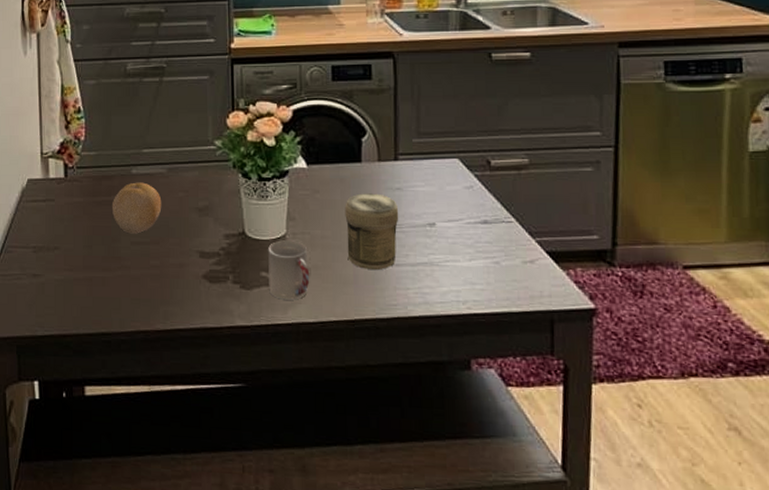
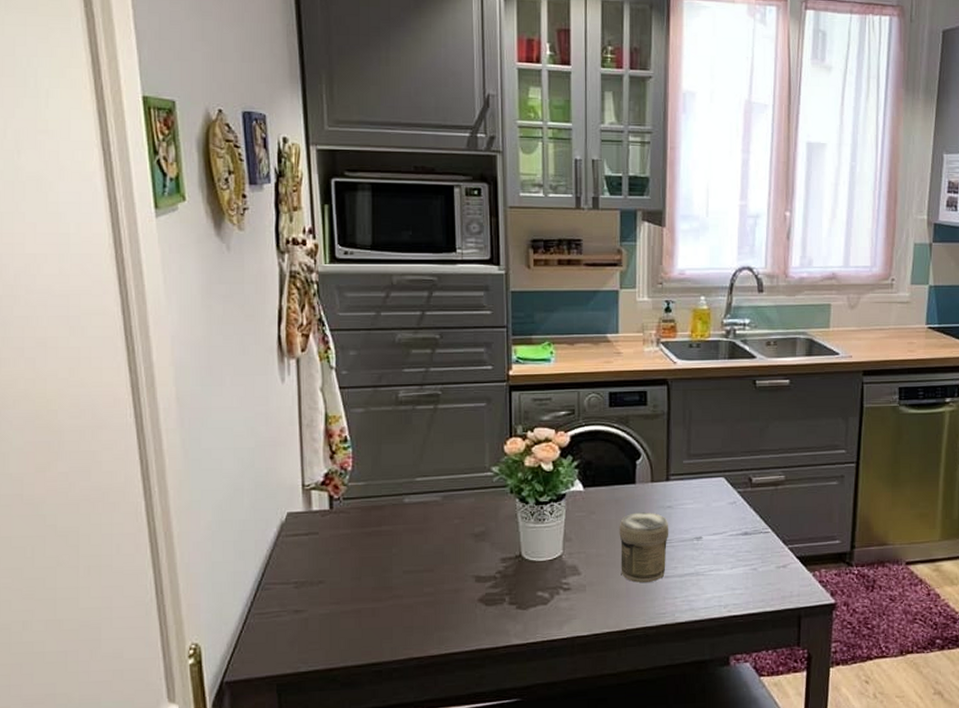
fruit: present [111,182,162,234] -> none [382,511,436,563]
cup: present [268,240,310,300] -> none [545,560,585,616]

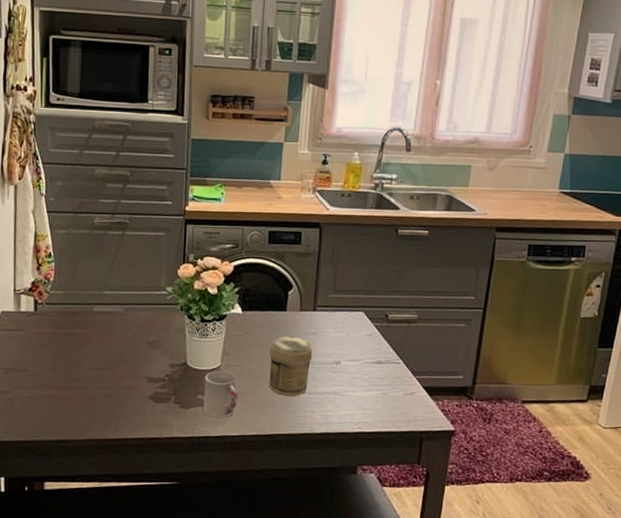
cup: none [545,560,585,616] -> present [203,370,238,418]

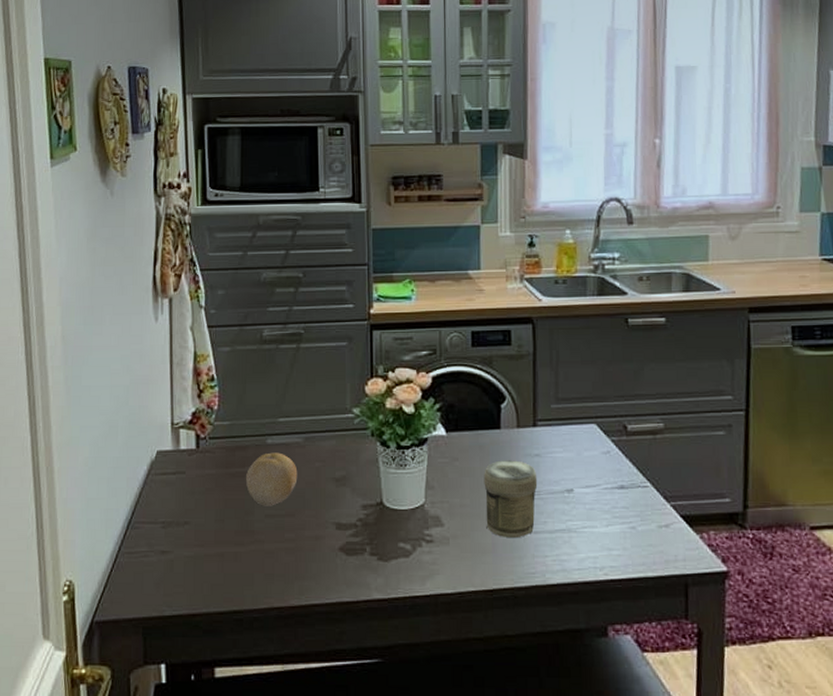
fruit: none [74,318,118,361] -> present [245,452,298,506]
cup: present [203,370,238,418] -> none [406,510,449,571]

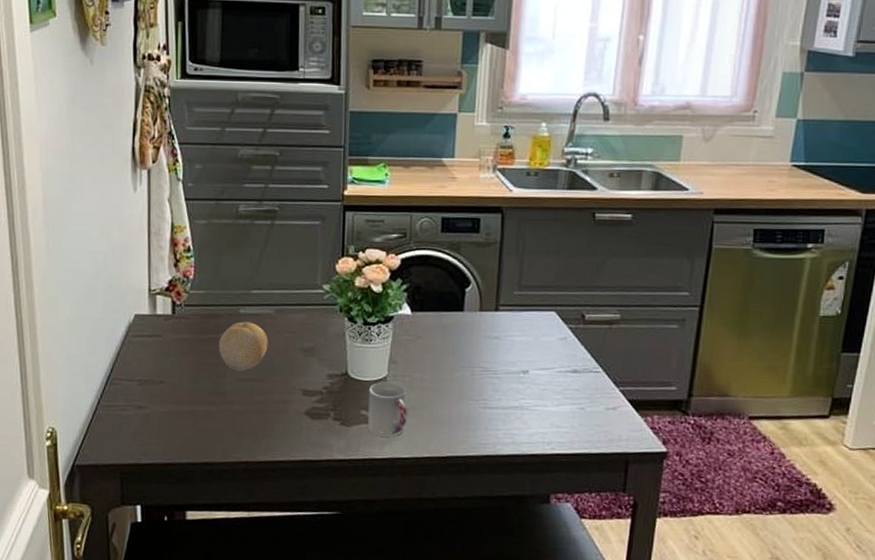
cup: none [406,510,449,571] -> present [368,381,408,437]
jar: present [484,460,538,539] -> none [444,340,496,412]

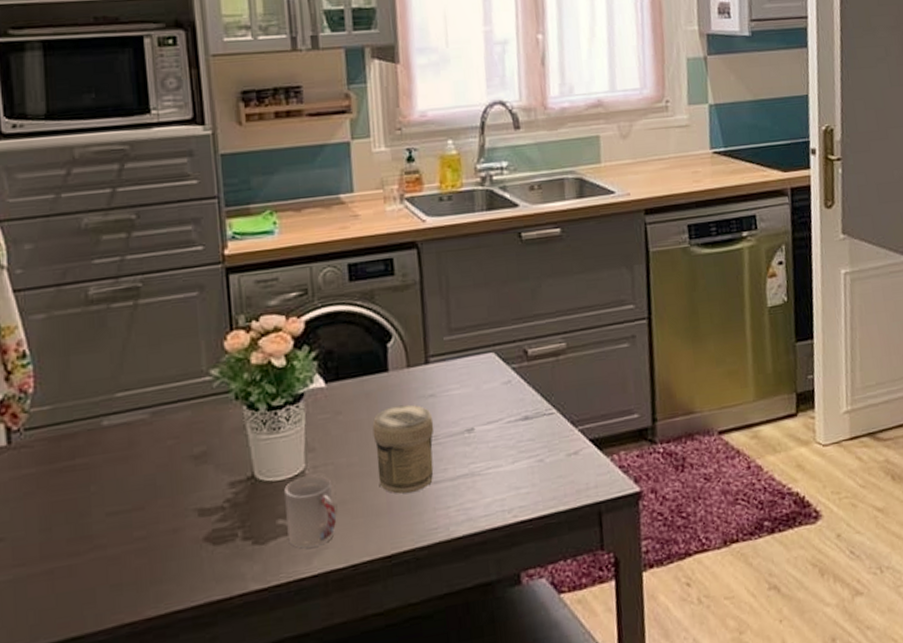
fruit: present [218,322,268,371] -> none [76,434,146,503]
jar: none [444,340,496,412] -> present [372,404,434,494]

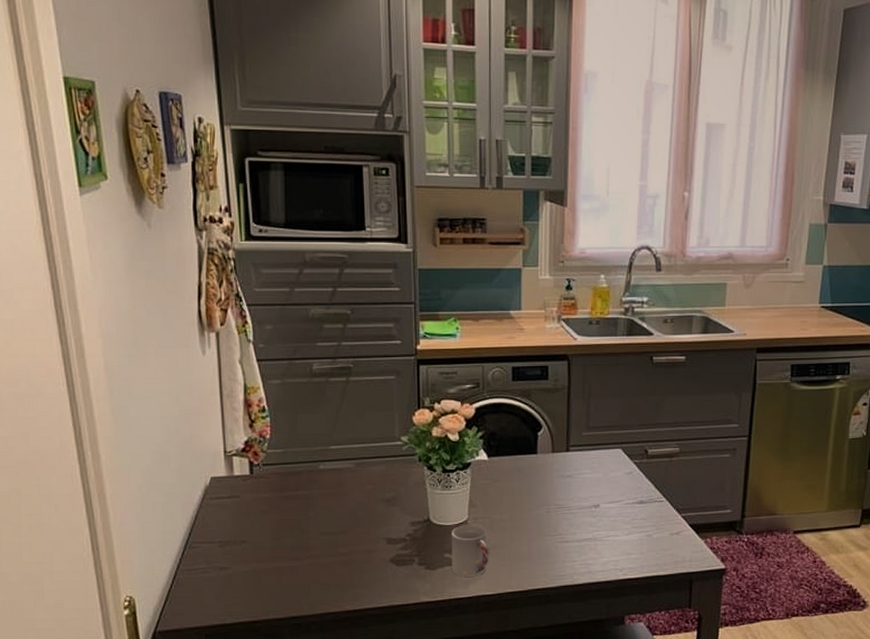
jar: present [372,404,434,494] -> none [521,481,569,547]

